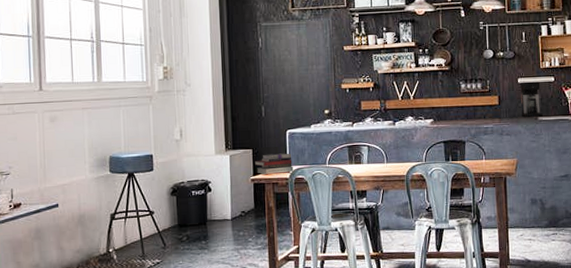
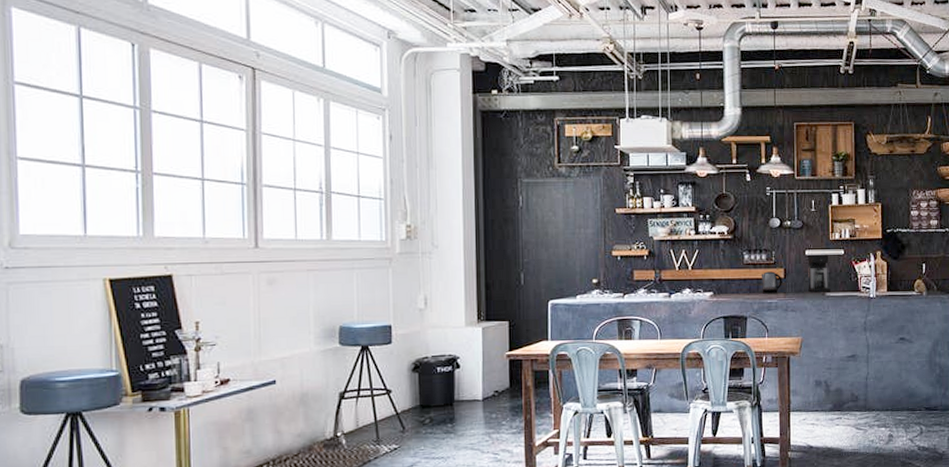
books: present [254,153,294,175] -> none [511,326,556,351]
kettle: none [477,99,497,120] -> present [761,271,782,294]

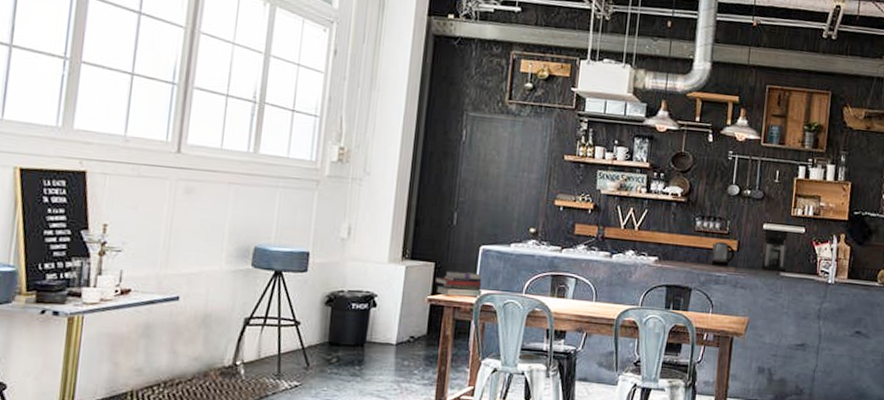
books: none [511,326,556,351] -> present [435,270,483,299]

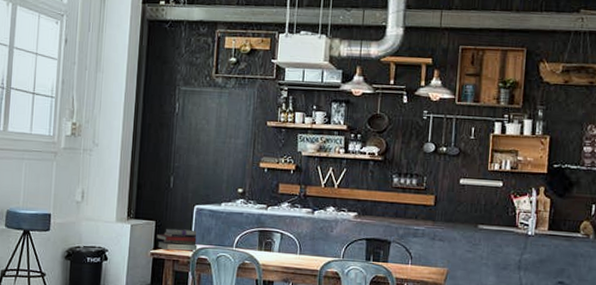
kettle: present [711,241,735,267] -> none [409,197,432,221]
coffee maker: present [761,229,788,272] -> none [459,184,486,225]

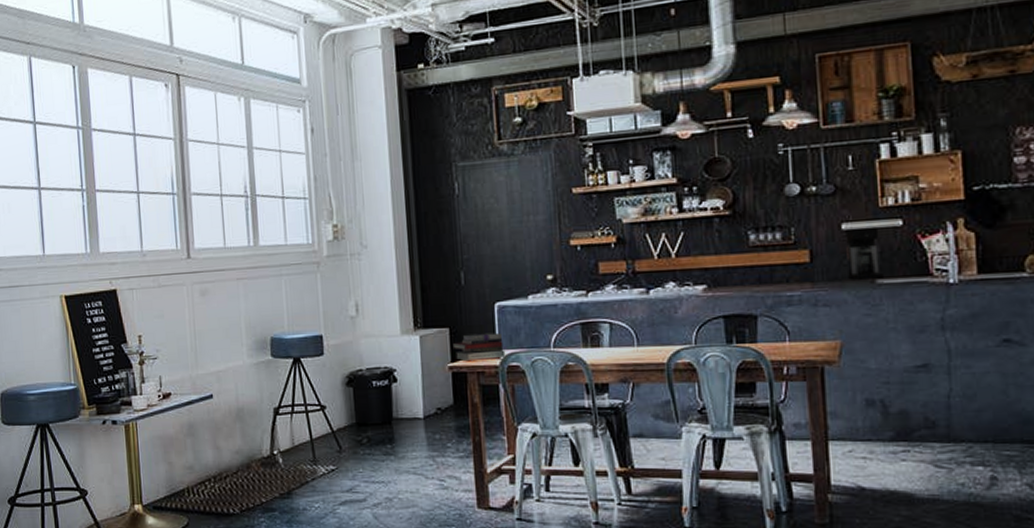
coffee maker: none [459,184,486,225] -> present [845,227,884,280]

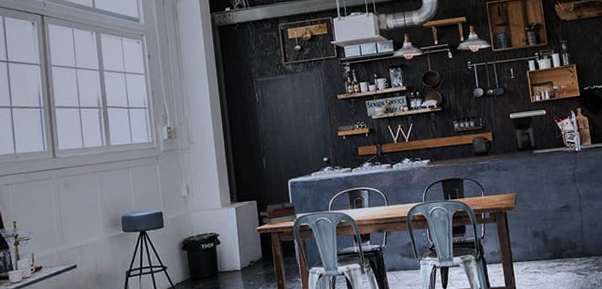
kettle: none [775,254,808,285] -> present [471,136,492,157]

